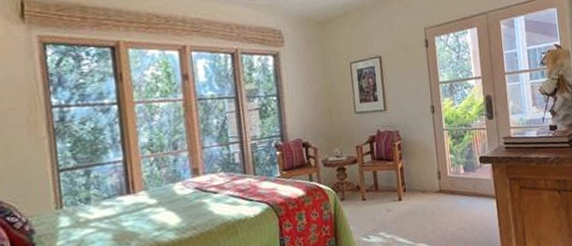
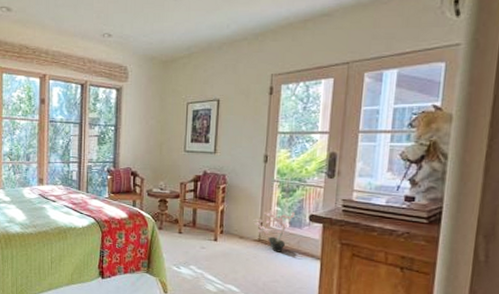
potted plant: none [432,157,467,200] -> present [253,210,295,253]

